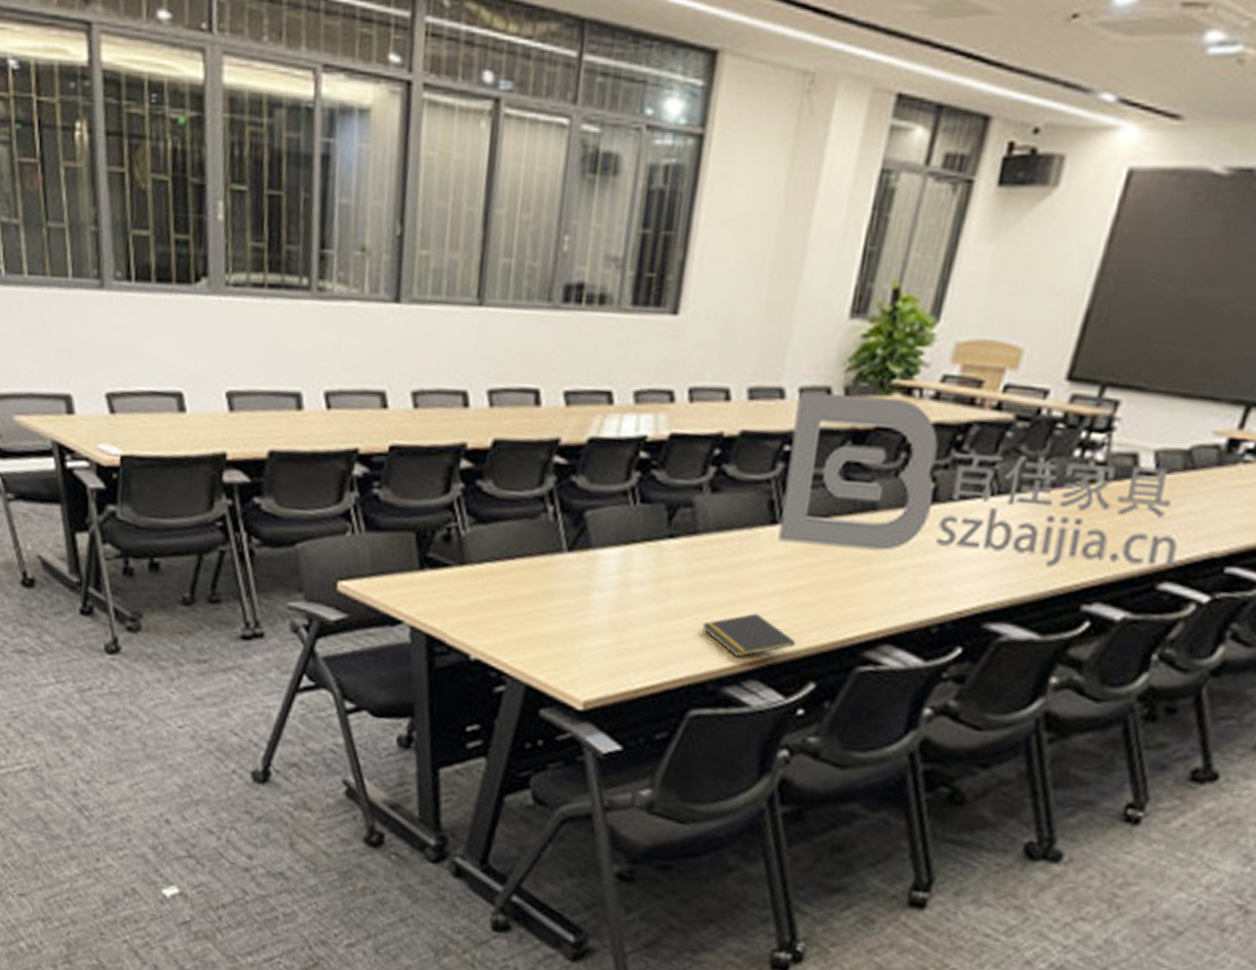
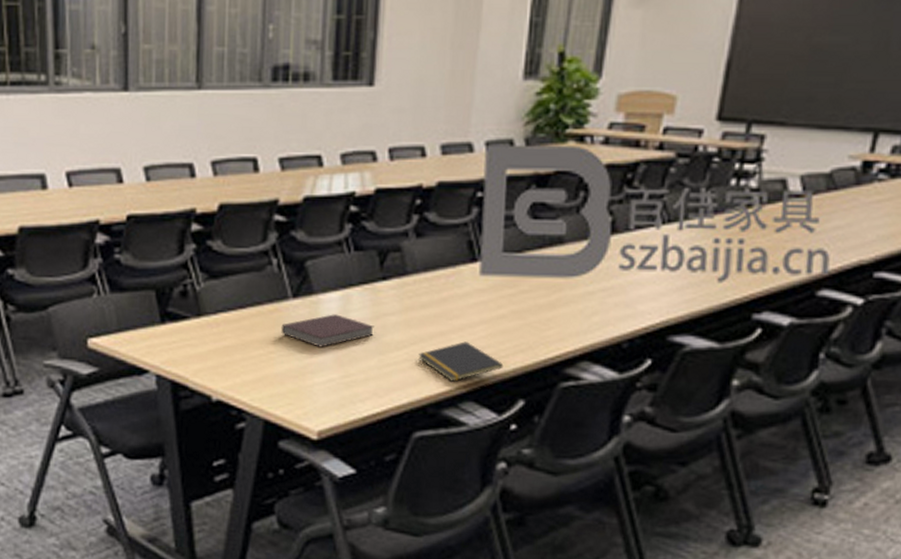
notebook: none [552,572,656,609] -> present [281,314,374,348]

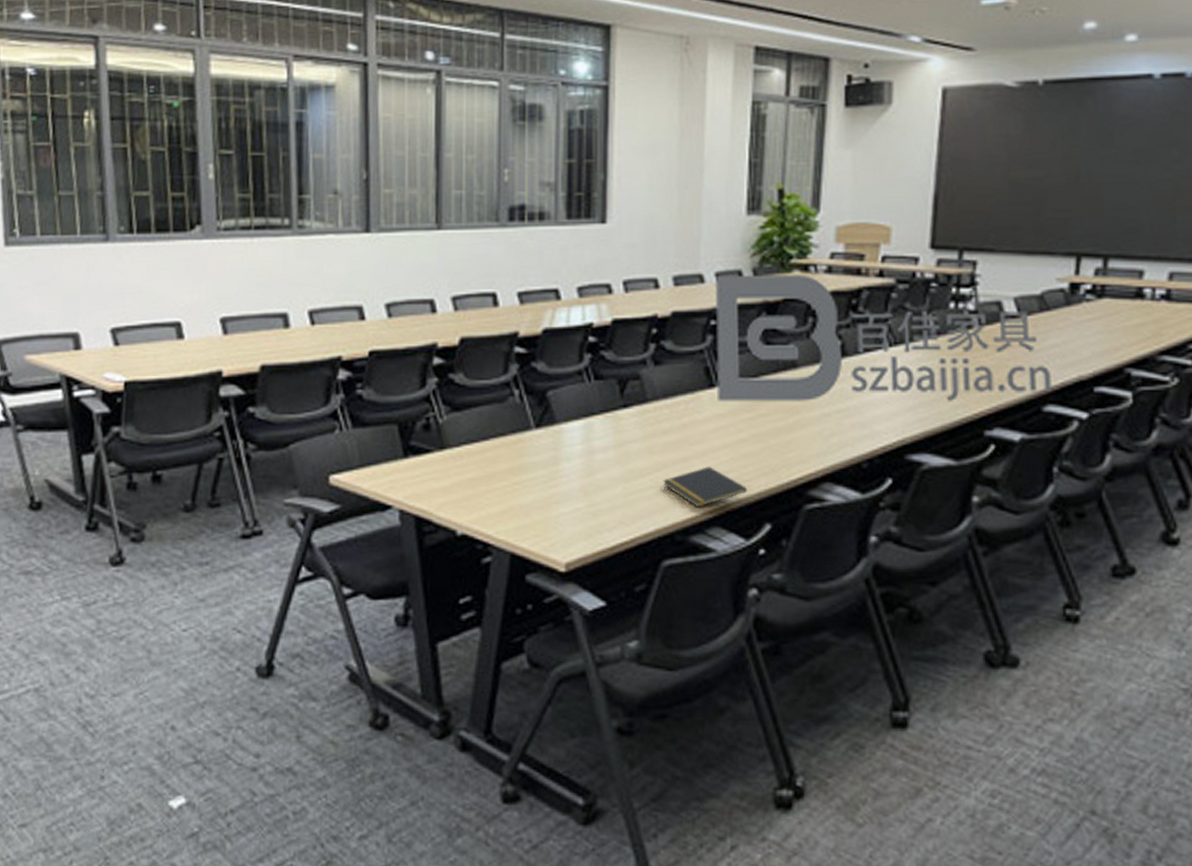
notebook: present [281,314,374,348] -> none [525,443,617,477]

